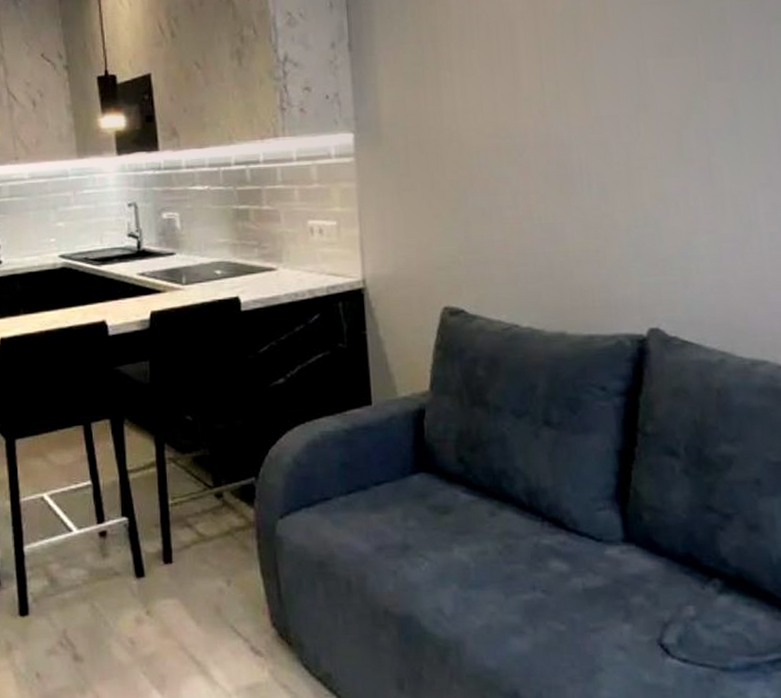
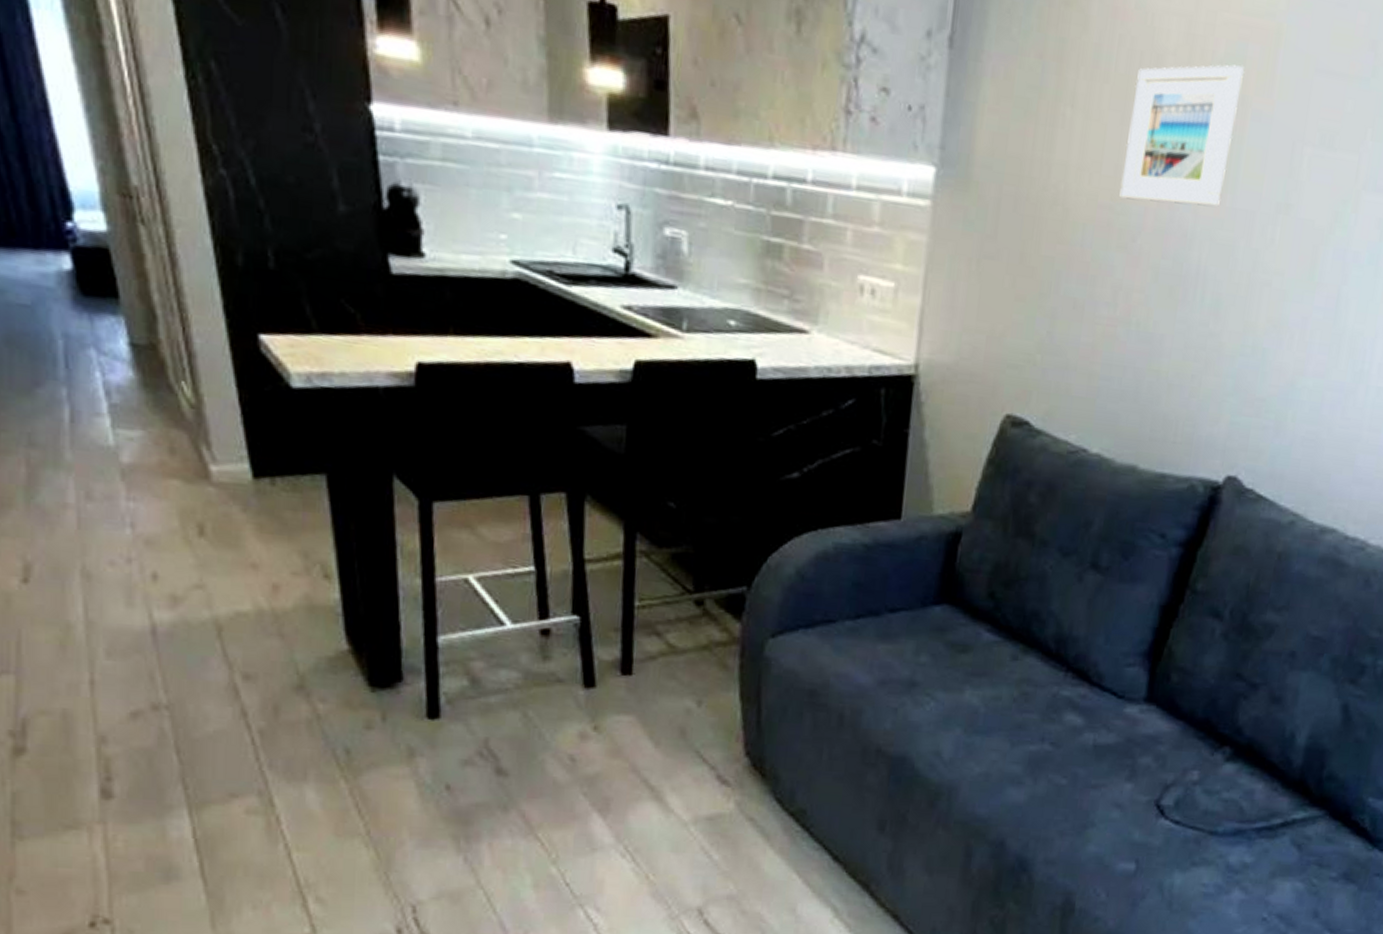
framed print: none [496,14,586,127] -> present [1119,64,1245,207]

